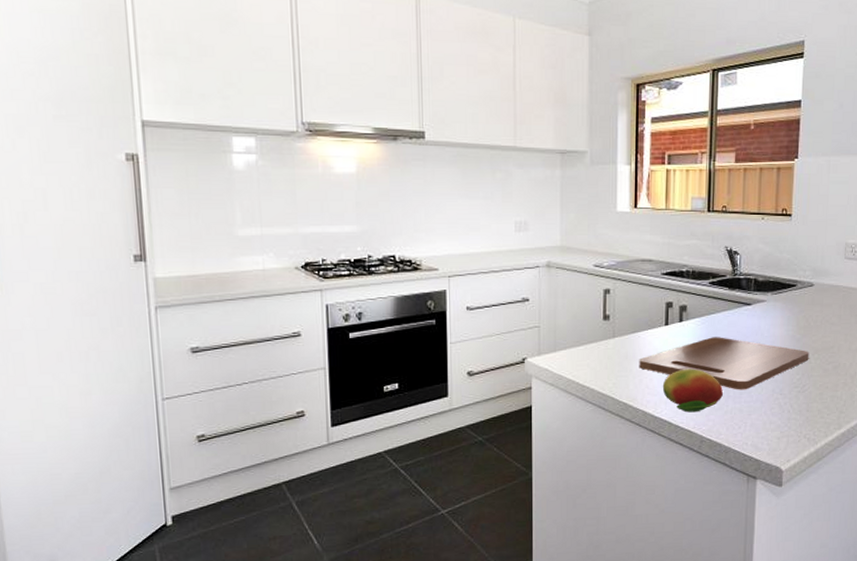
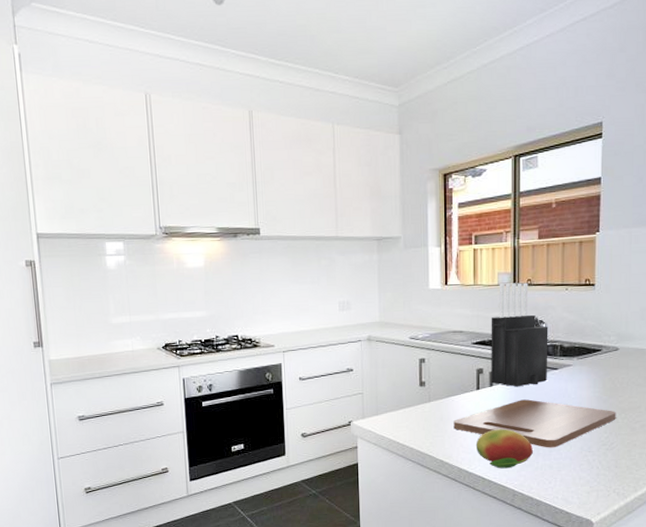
knife block: none [681,209,743,323] -> present [491,282,548,387]

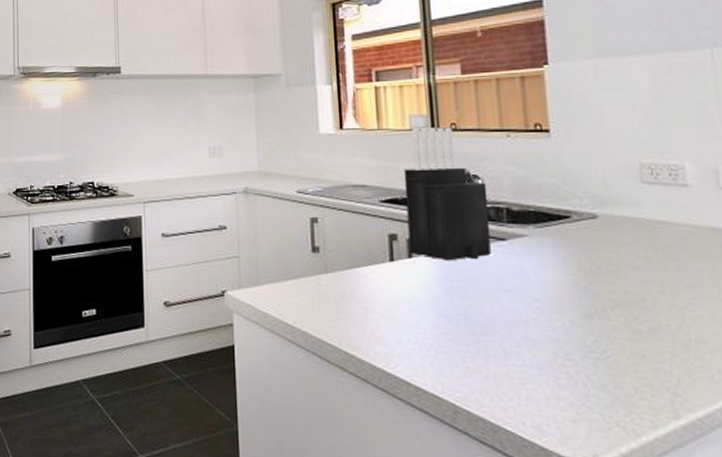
cutting board: present [453,399,616,448] -> none [360,278,607,350]
fruit: present [475,429,533,469] -> none [393,316,479,373]

